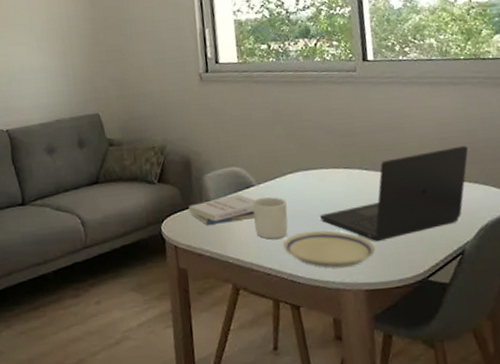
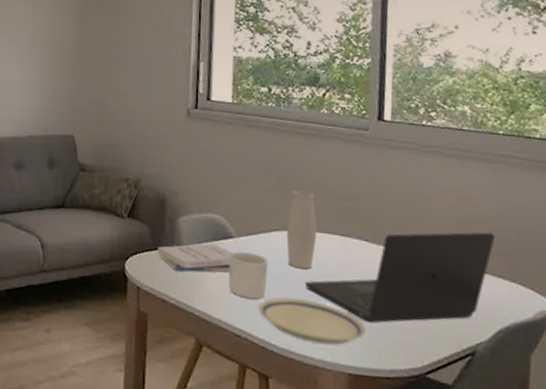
vase: none [297,133,325,205] -> present [286,190,317,270]

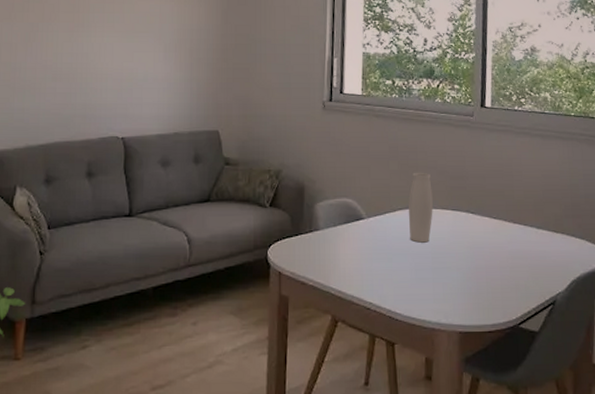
books: present [157,243,233,273] -> none [296,226,363,254]
mug: present [229,251,268,299] -> none [360,231,393,274]
plate: present [259,297,366,345] -> none [386,270,473,308]
laptop: present [305,232,496,323] -> none [424,199,570,284]

